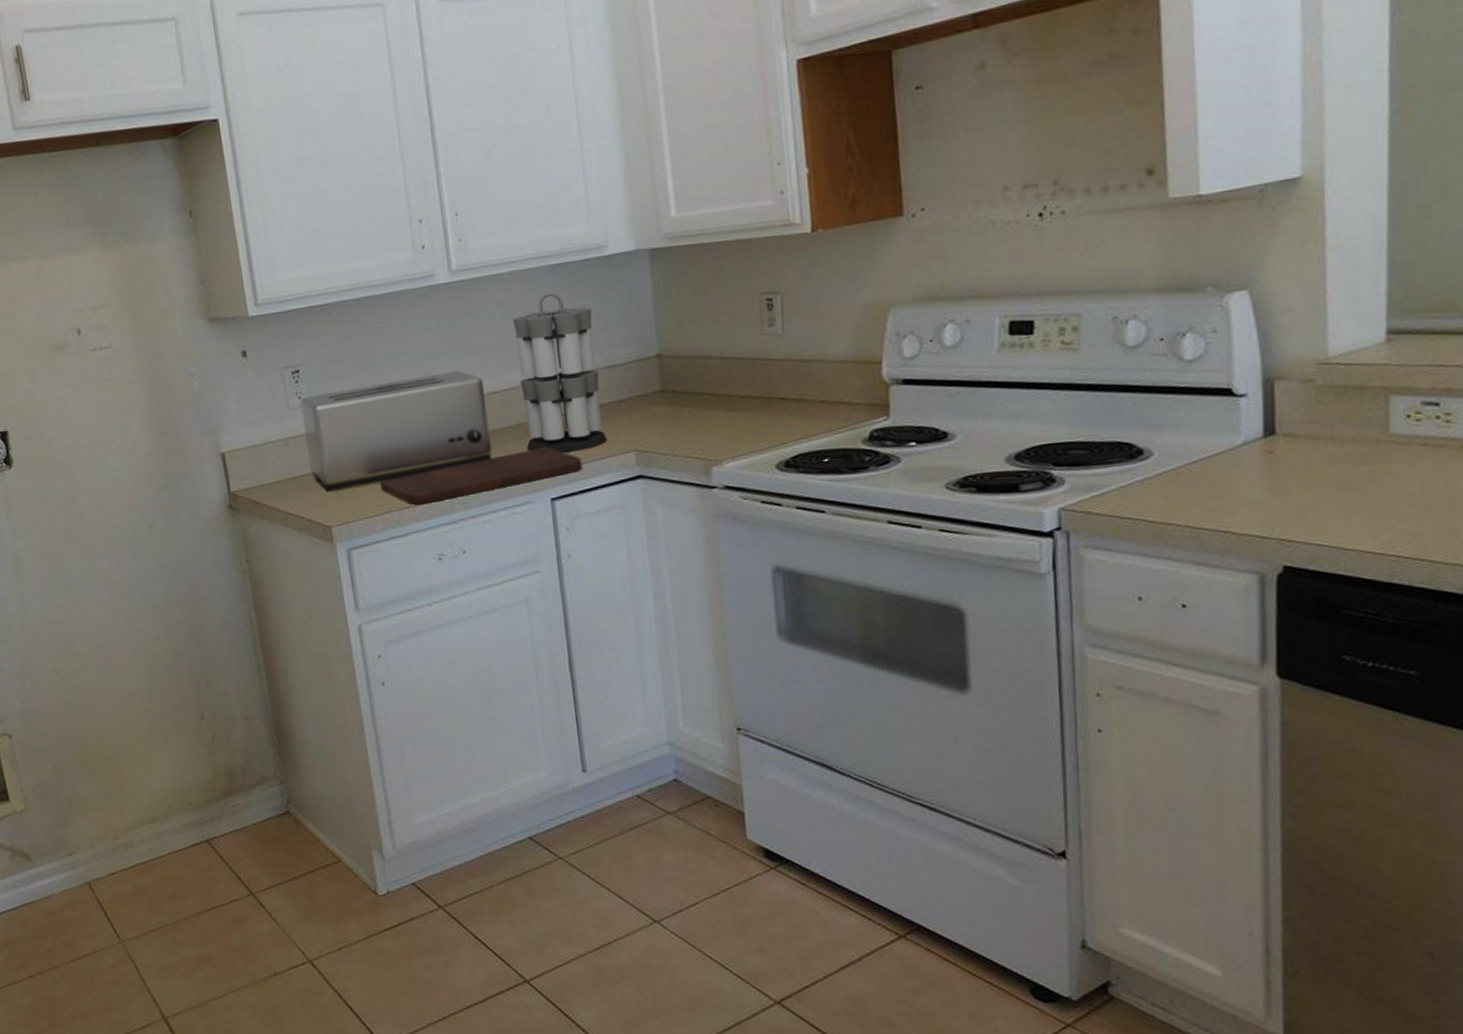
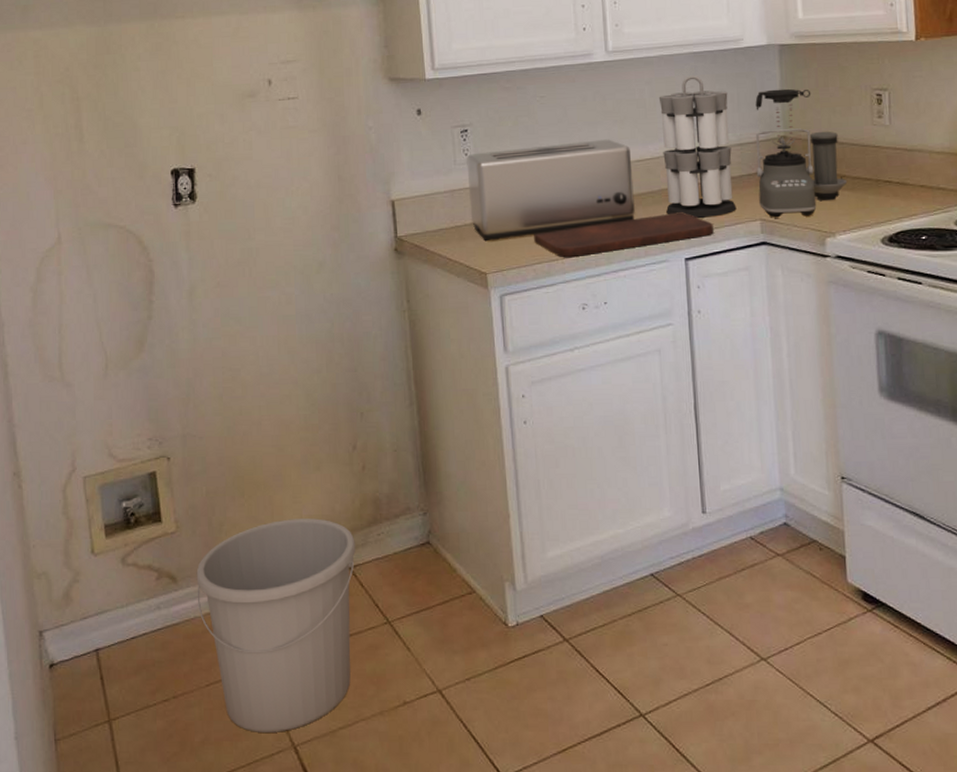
bucket: none [49,791,218,1006] -> present [196,518,356,732]
blender: none [624,298,735,448] -> present [755,88,848,218]

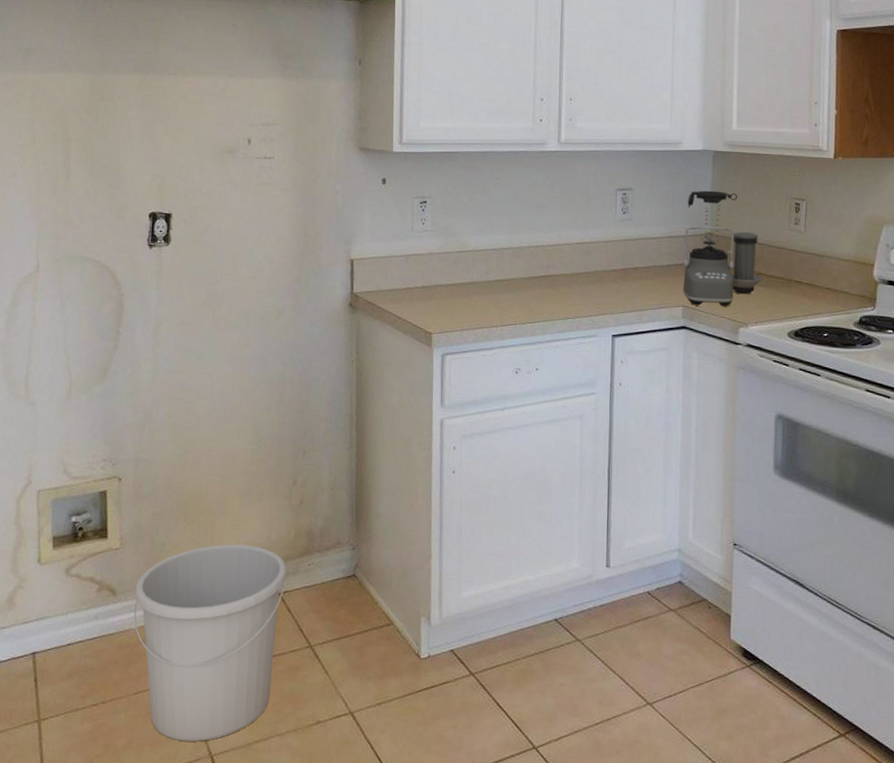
toaster: present [466,139,635,241] -> none [422,221,573,305]
cutting board: present [534,212,714,257] -> none [478,293,640,325]
spice rack: present [658,75,737,218] -> none [599,171,664,300]

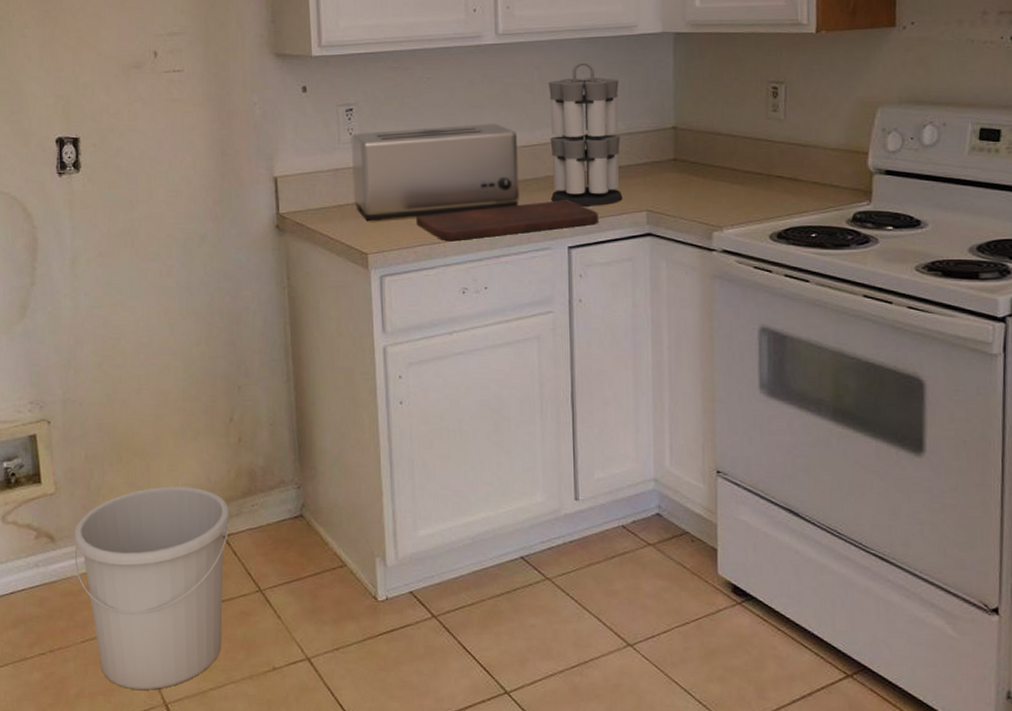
toaster: none [422,221,573,305] -> present [351,123,519,222]
cutting board: none [478,293,640,325] -> present [416,200,598,240]
spice rack: none [599,171,664,300] -> present [548,61,623,206]
blender: present [683,190,763,307] -> none [644,78,738,209]

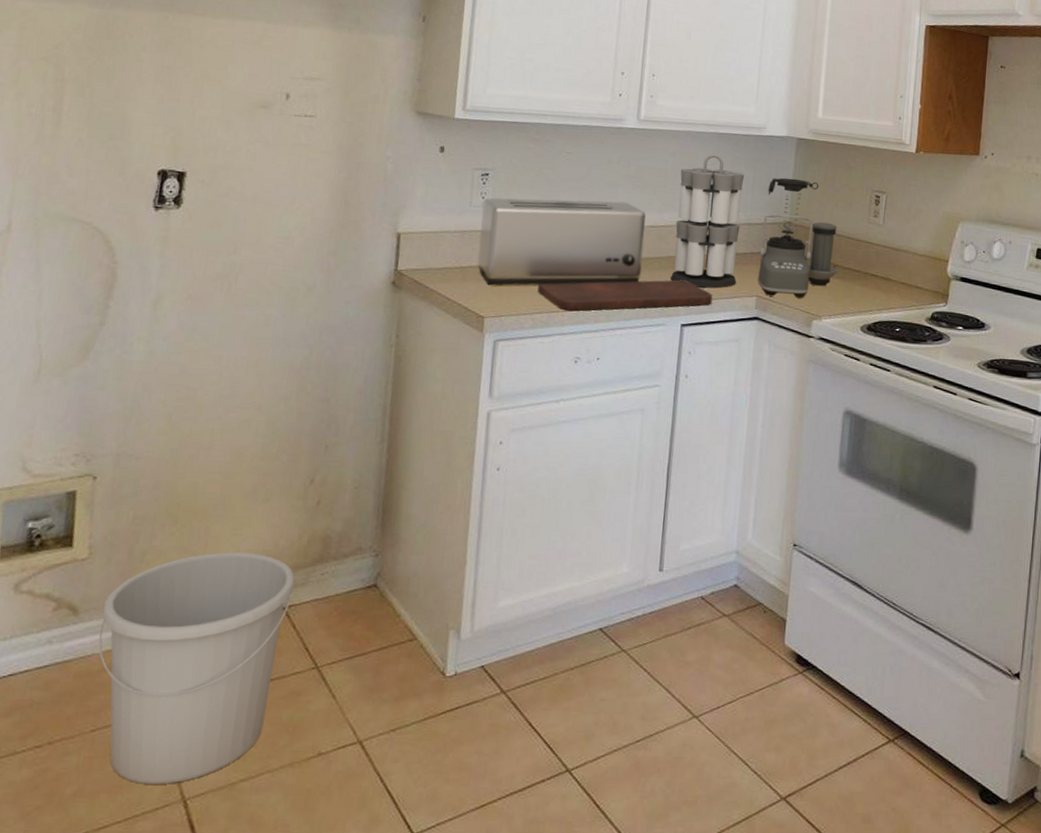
blender: none [644,78,738,209] -> present [758,177,839,298]

